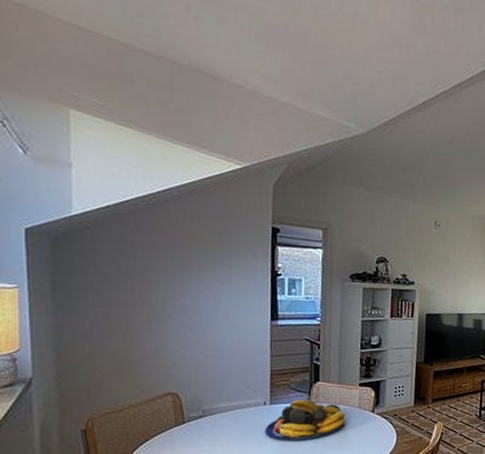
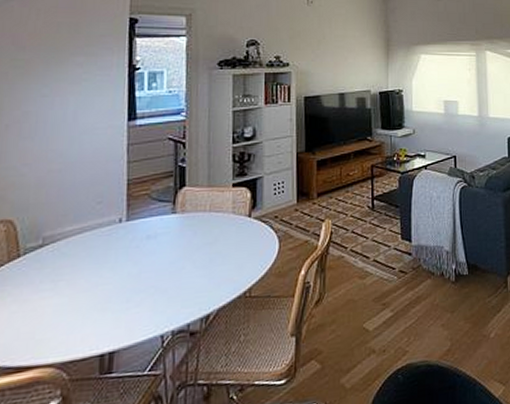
fruit bowl: present [264,399,346,441] -> none [119,210,218,265]

